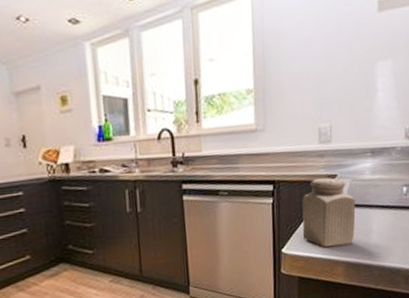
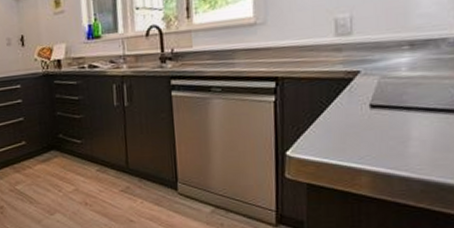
salt shaker: present [302,177,356,248] -> none [312,74,387,153]

